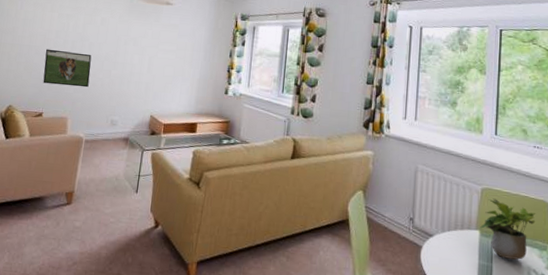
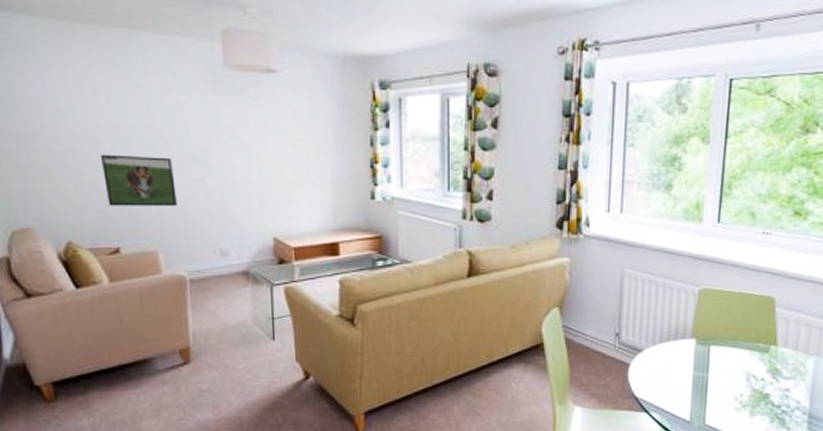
potted plant: present [480,198,536,260] -> none [696,300,760,367]

